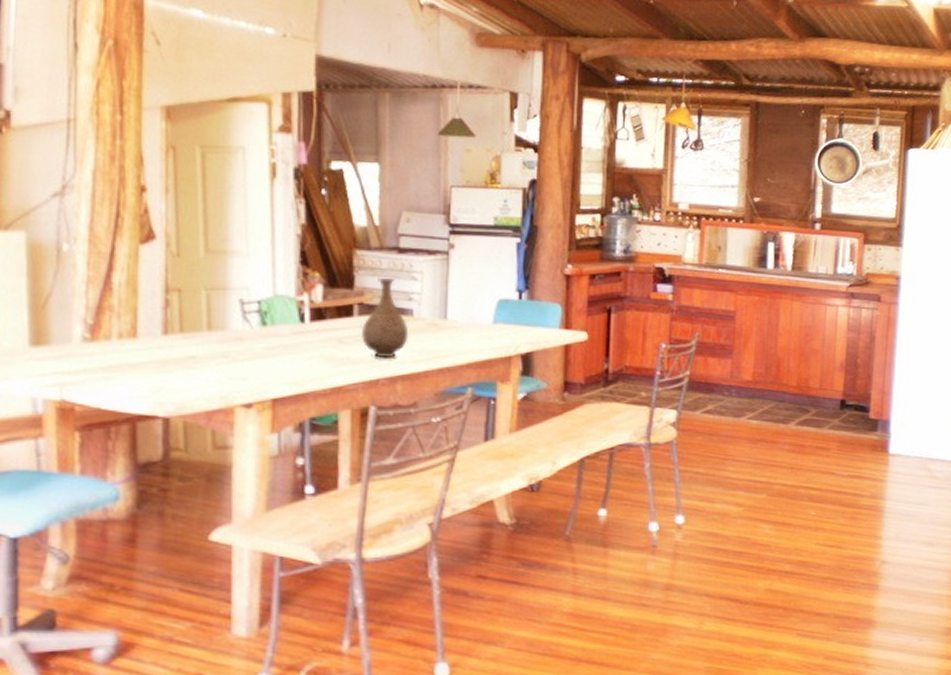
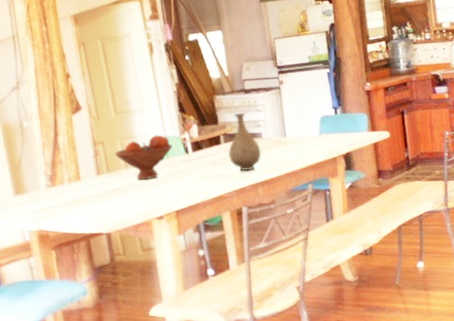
fruit bowl: none [195,290,283,351] -> present [115,135,173,180]

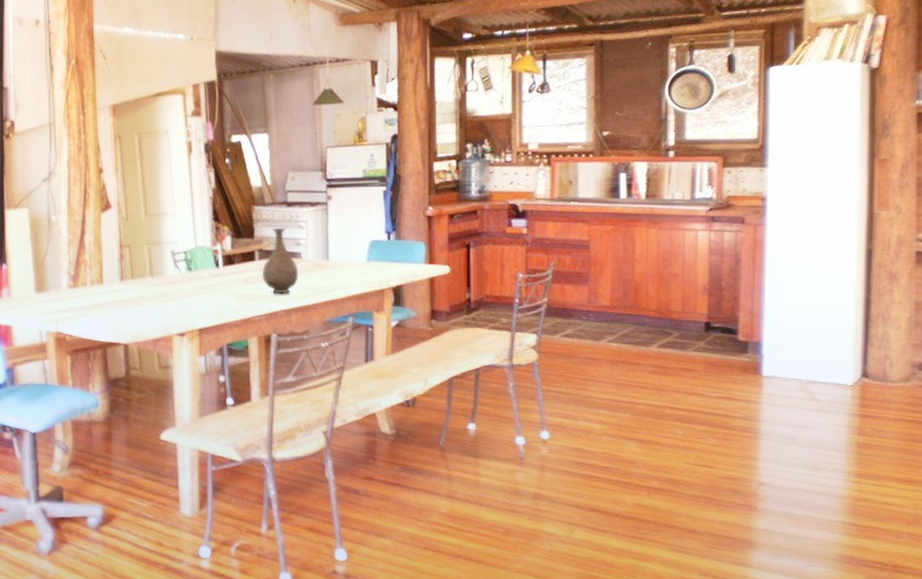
fruit bowl: present [115,135,173,180] -> none [141,243,202,292]

